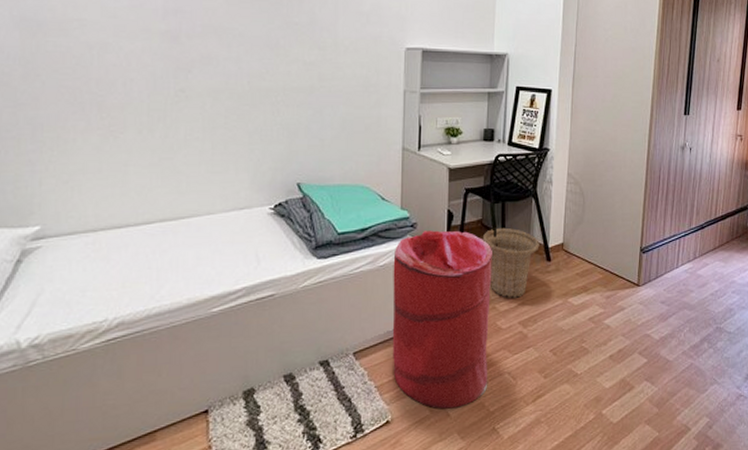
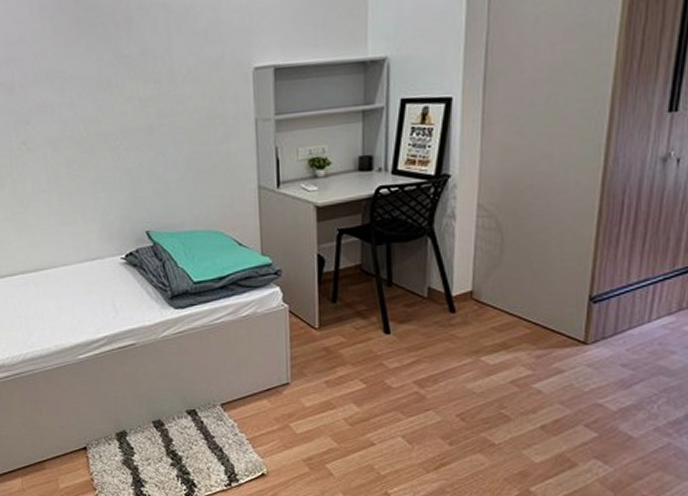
laundry hamper: present [392,230,492,409] -> none [257,278,377,468]
basket: present [482,227,540,298] -> none [362,273,439,354]

